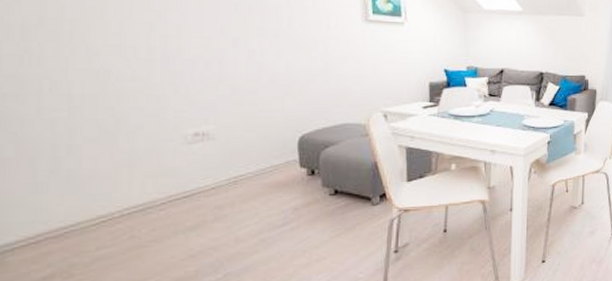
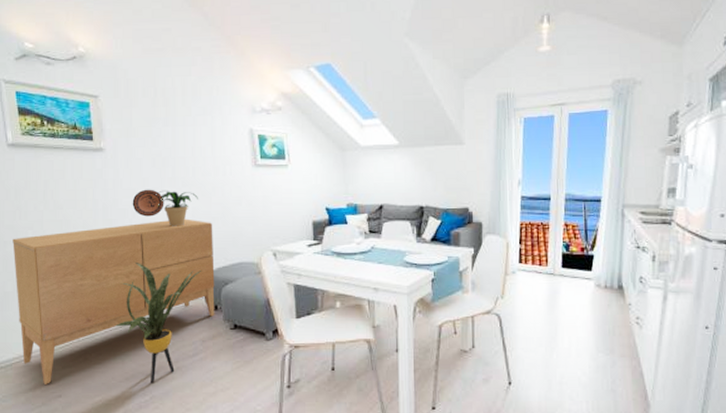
sideboard: none [16,74,313,271] -> present [12,219,215,384]
house plant: none [177,123,297,259] -> present [116,263,202,384]
decorative plate: none [204,38,249,70] -> present [132,189,164,217]
potted plant: none [239,40,294,83] -> present [157,190,198,226]

